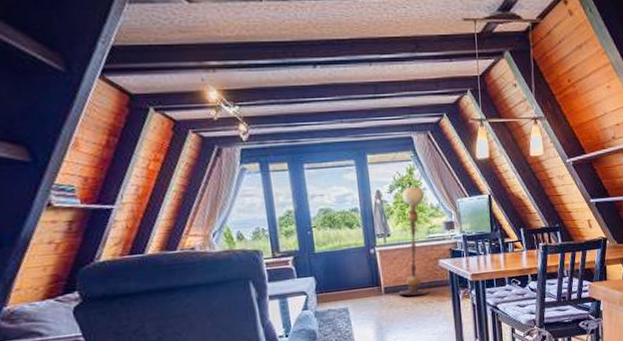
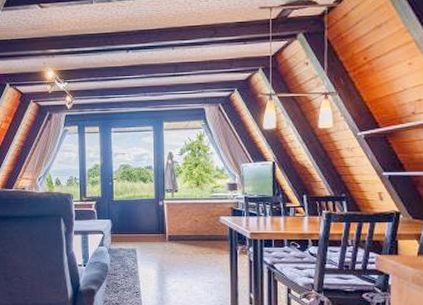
floor lamp: present [398,186,428,296] -> none [180,150,212,247]

